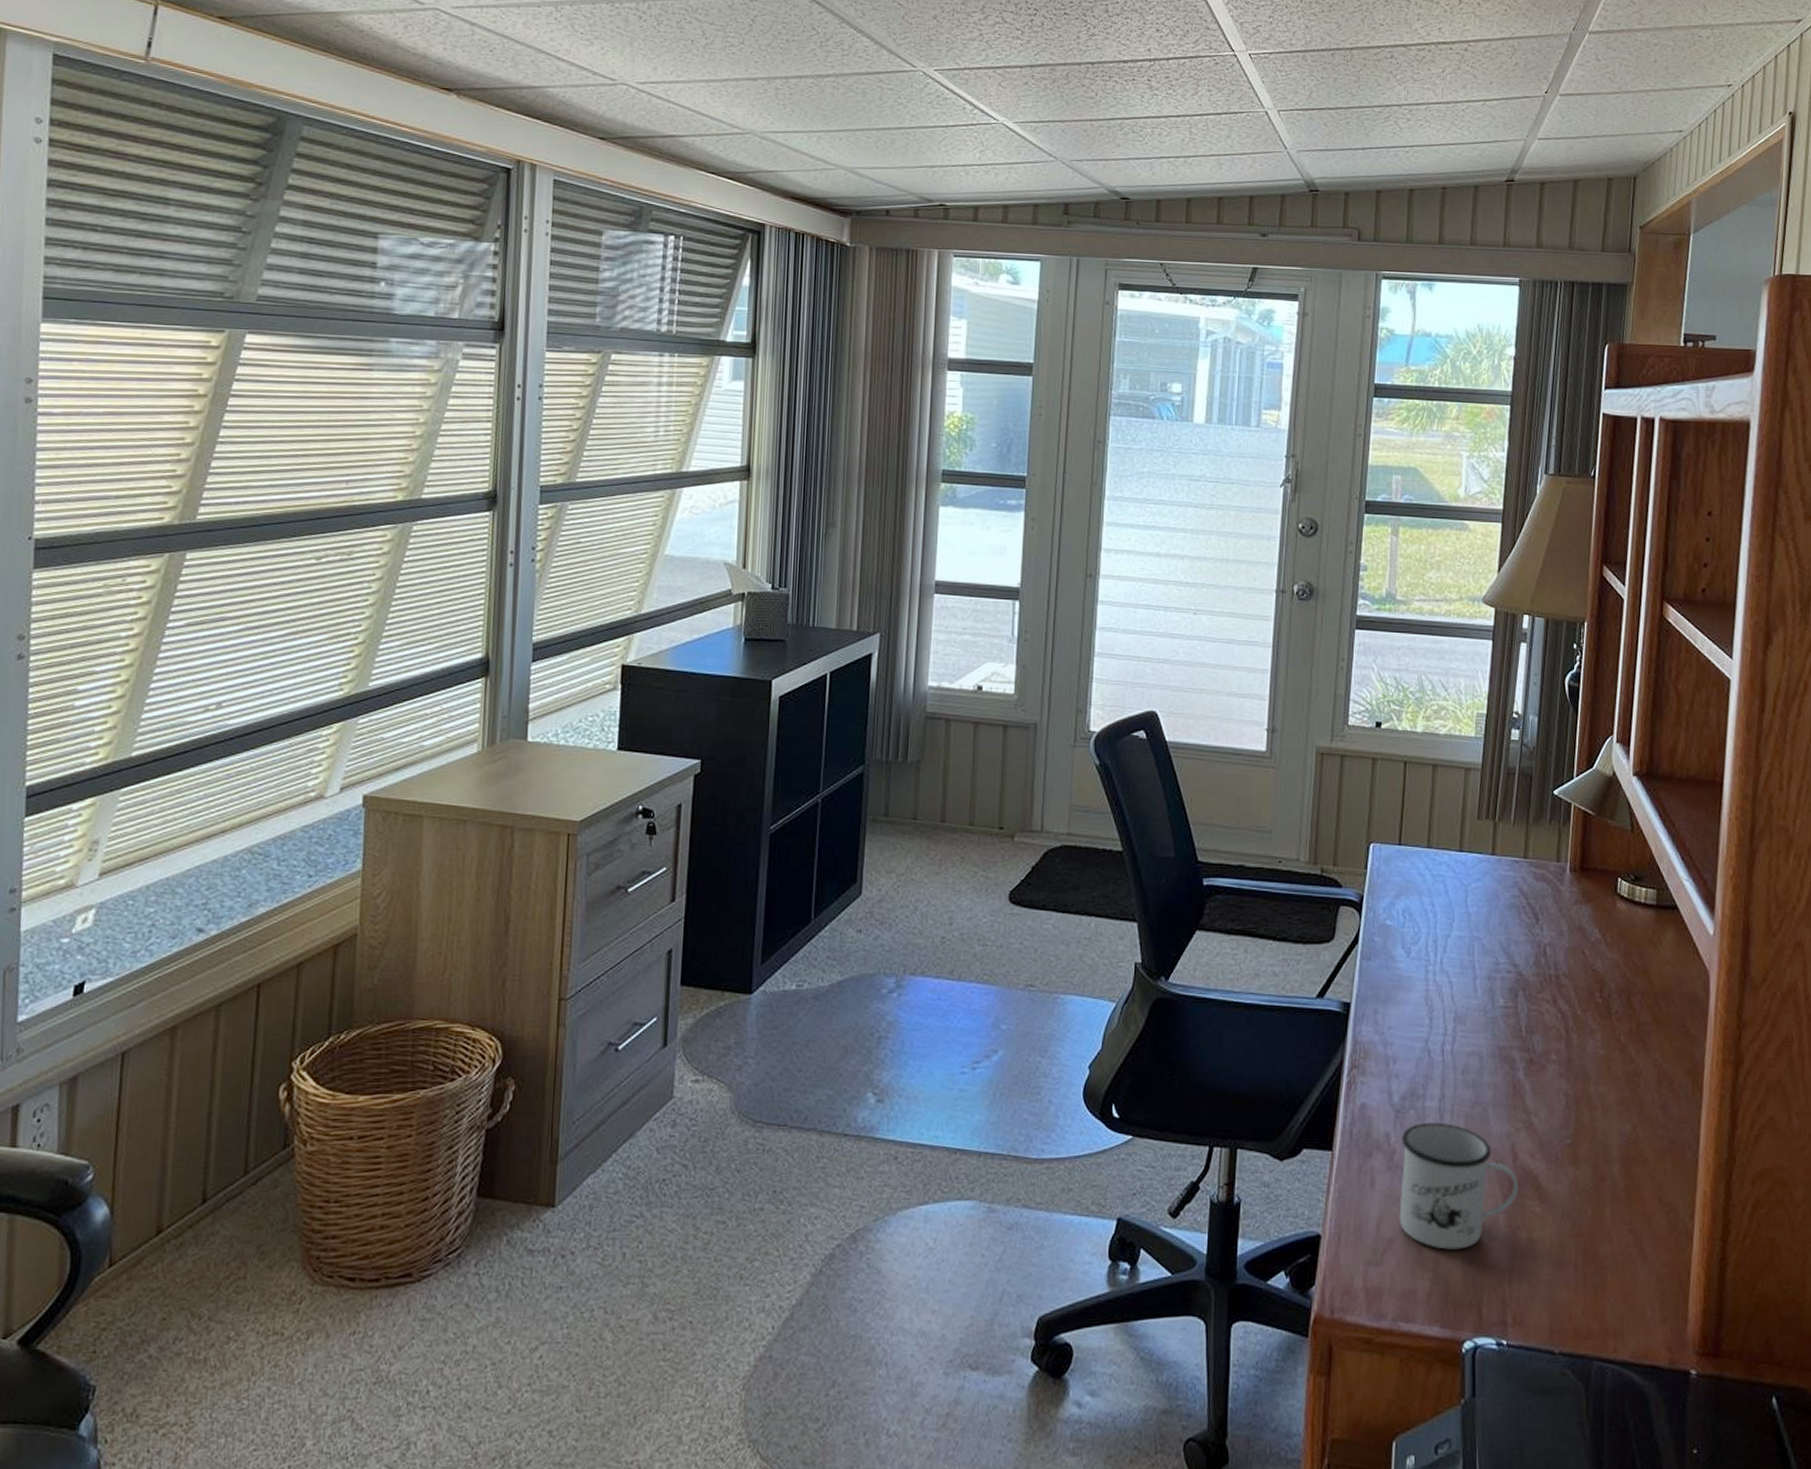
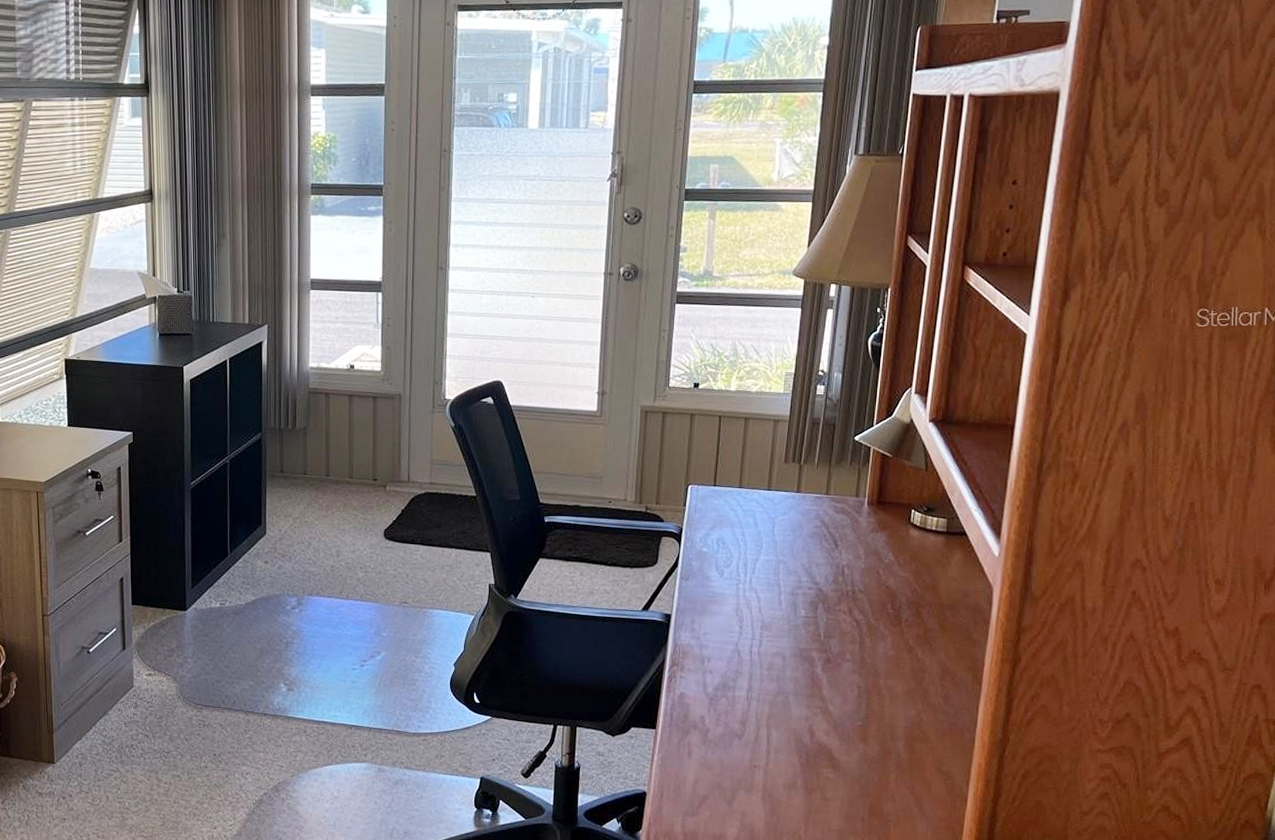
mug: present [1399,1122,1518,1250] -> none [712,708,814,805]

